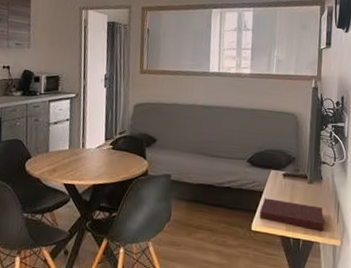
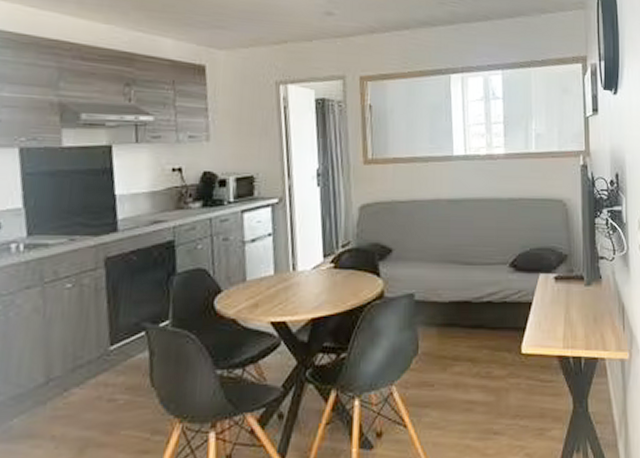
notebook: present [259,198,324,232] -> none [529,310,609,344]

